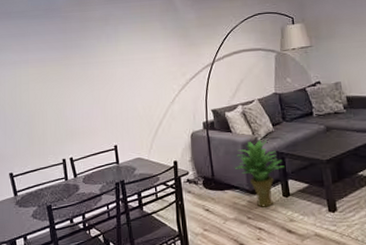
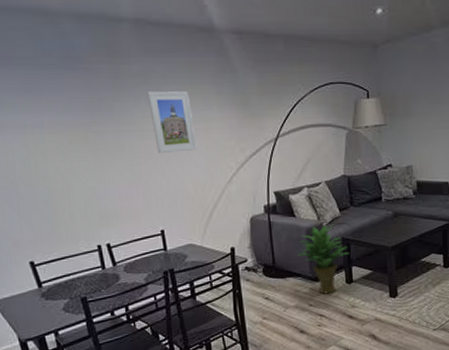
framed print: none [107,28,146,80] -> present [147,91,197,154]

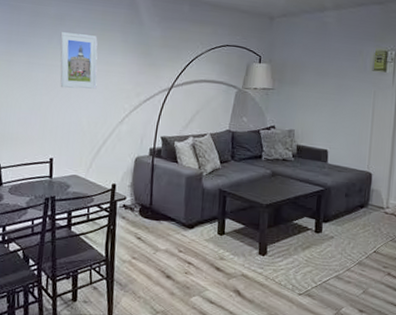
potted plant: present [297,225,350,294] -> none [174,175,225,243]

